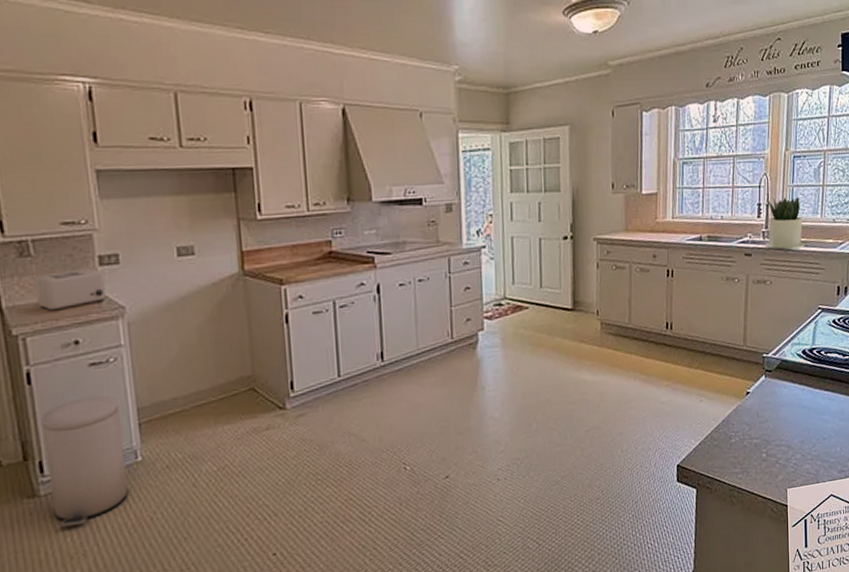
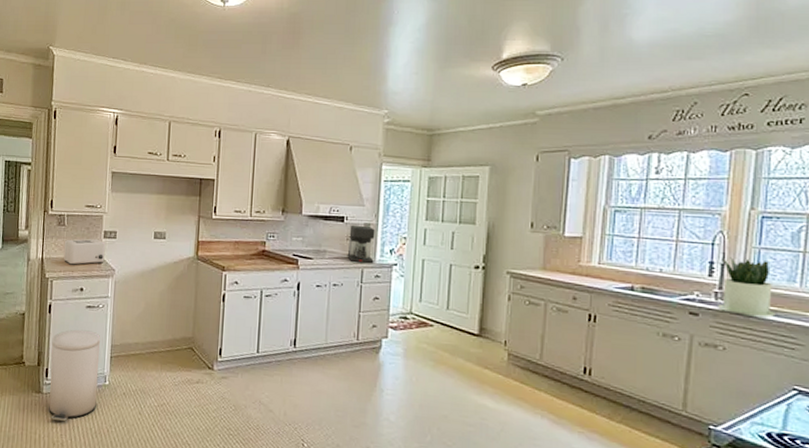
coffee maker: none [430,206,461,251] -> present [347,224,375,264]

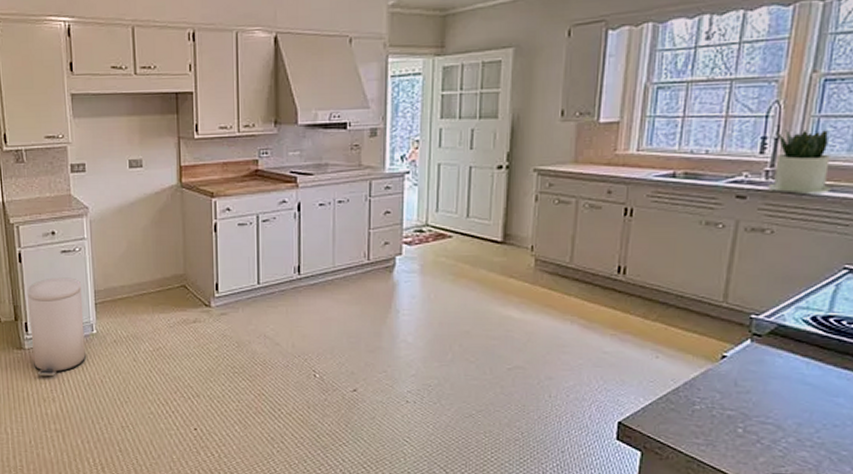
toaster: present [63,238,106,266] -> none [26,174,75,208]
coffee maker: present [347,224,375,264] -> none [352,130,383,175]

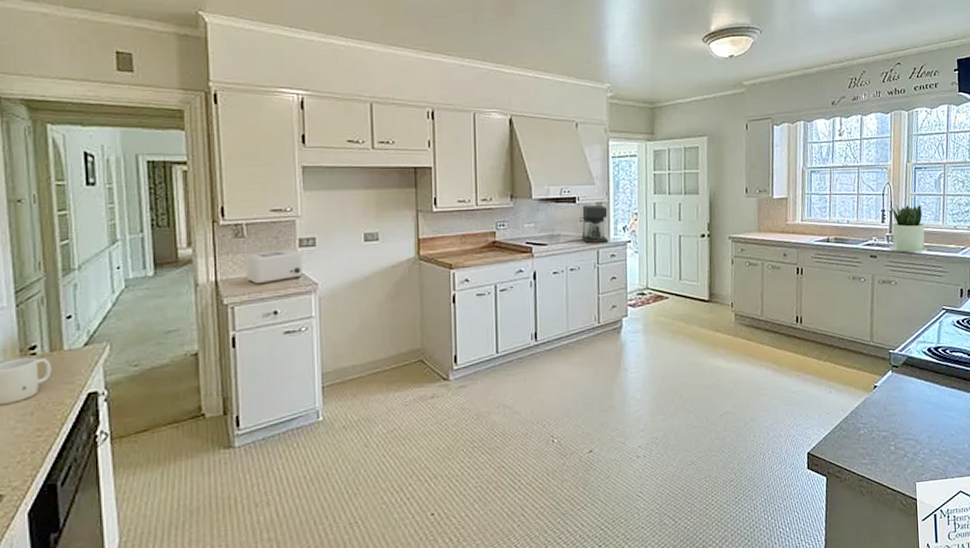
toaster: none [26,174,75,208] -> present [245,249,303,286]
pedal bin: present [27,277,86,377] -> none [240,360,309,478]
coffee maker: none [352,130,383,175] -> present [581,204,609,244]

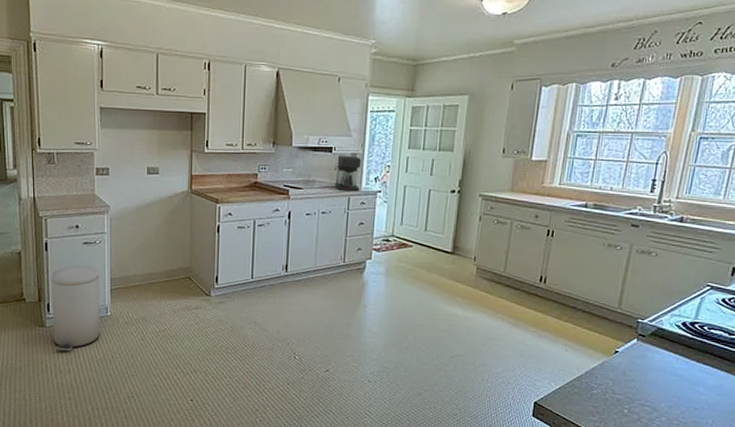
pedal bin: none [240,360,309,478] -> present [51,265,100,352]
toaster: present [245,249,303,286] -> none [55,176,98,204]
planter: present [889,204,928,253] -> none [655,175,701,226]

